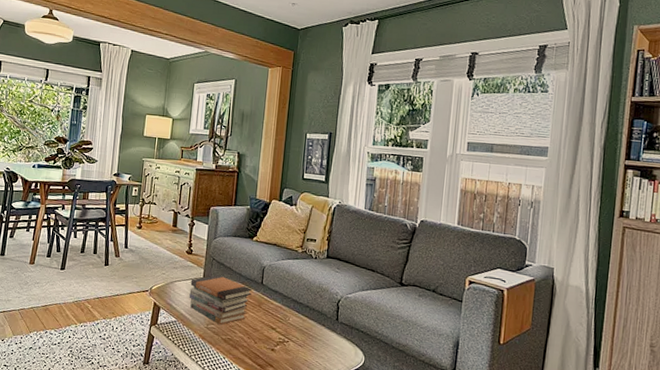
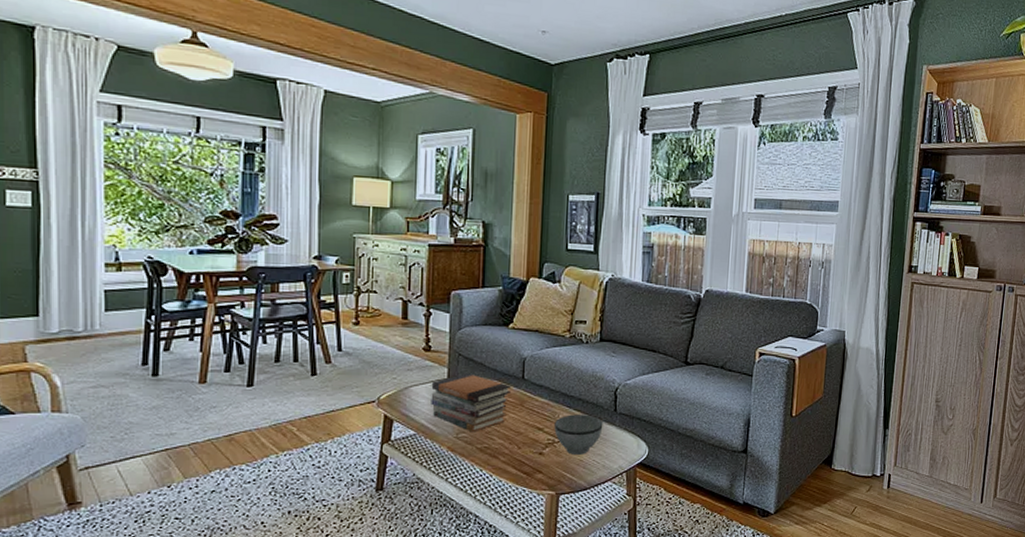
bowl: none [285,319,327,356] -> present [554,414,603,455]

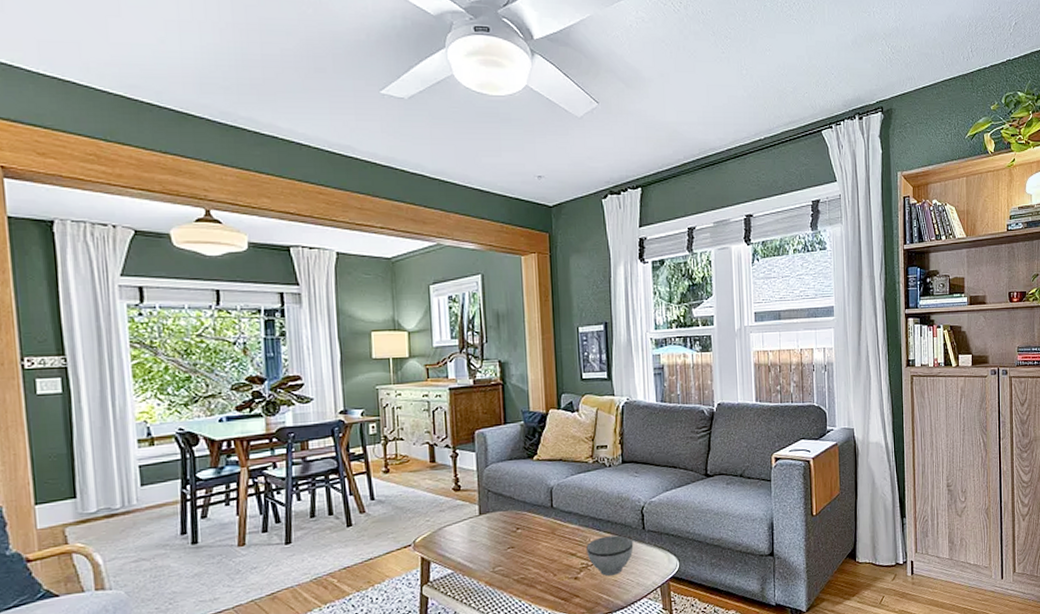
book stack: present [431,373,511,433] -> none [464,508,541,565]

